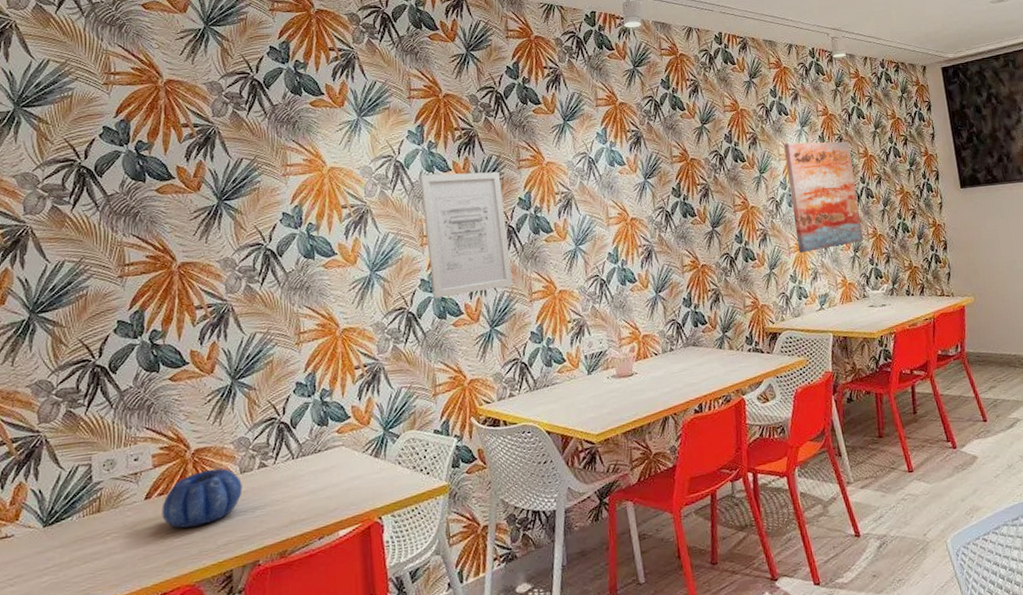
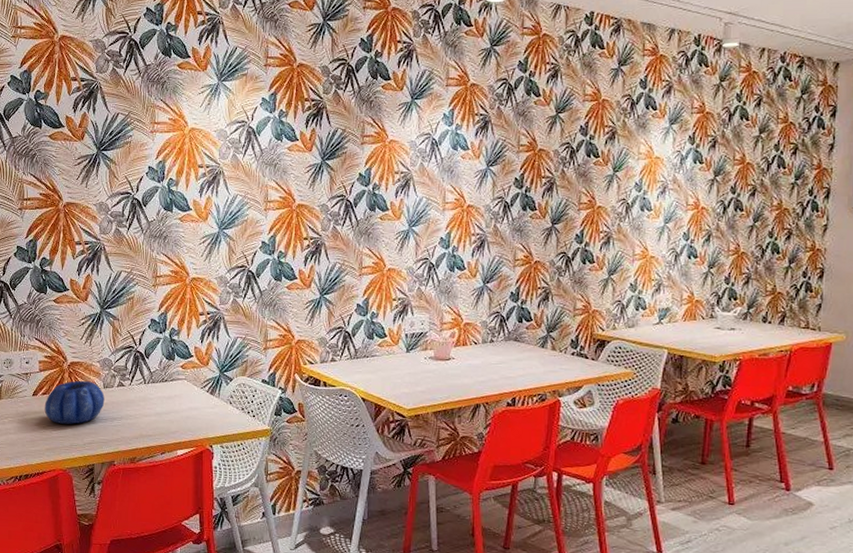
wall art: present [420,171,514,299] -> none [269,142,346,261]
wall art: present [784,141,864,253] -> none [643,140,724,261]

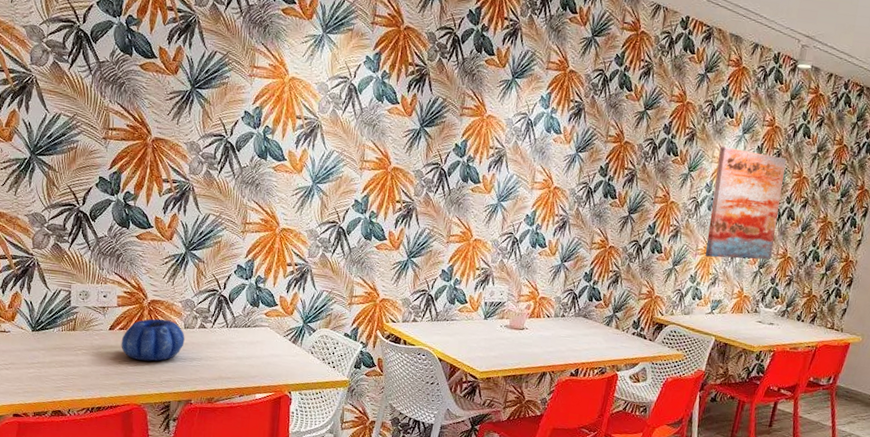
wall art: none [643,140,724,261] -> present [704,146,786,260]

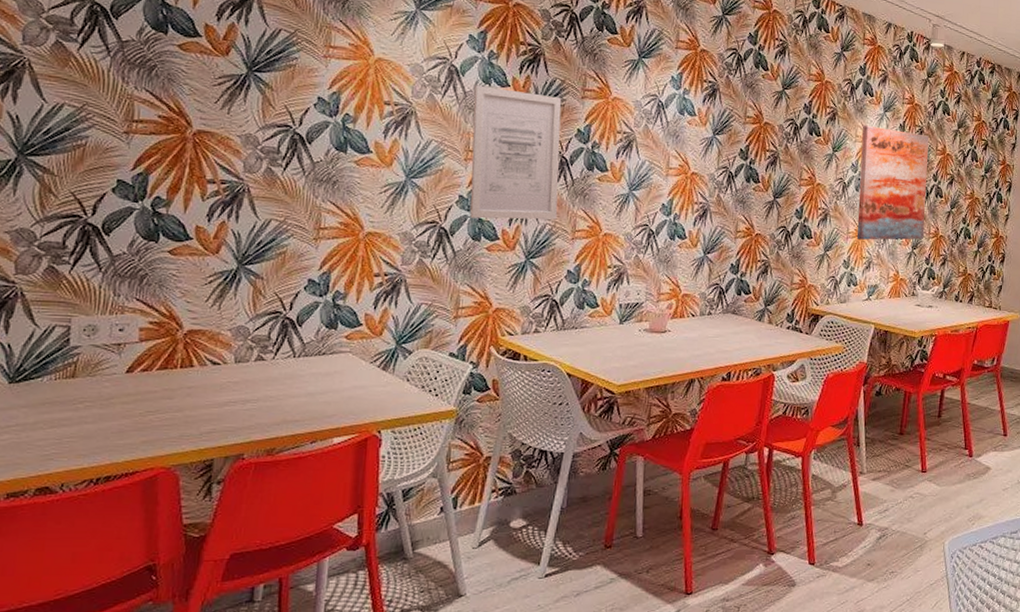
decorative bowl: present [121,318,185,361] -> none [143,353,236,409]
wall art: none [363,102,443,225] -> present [470,85,562,220]

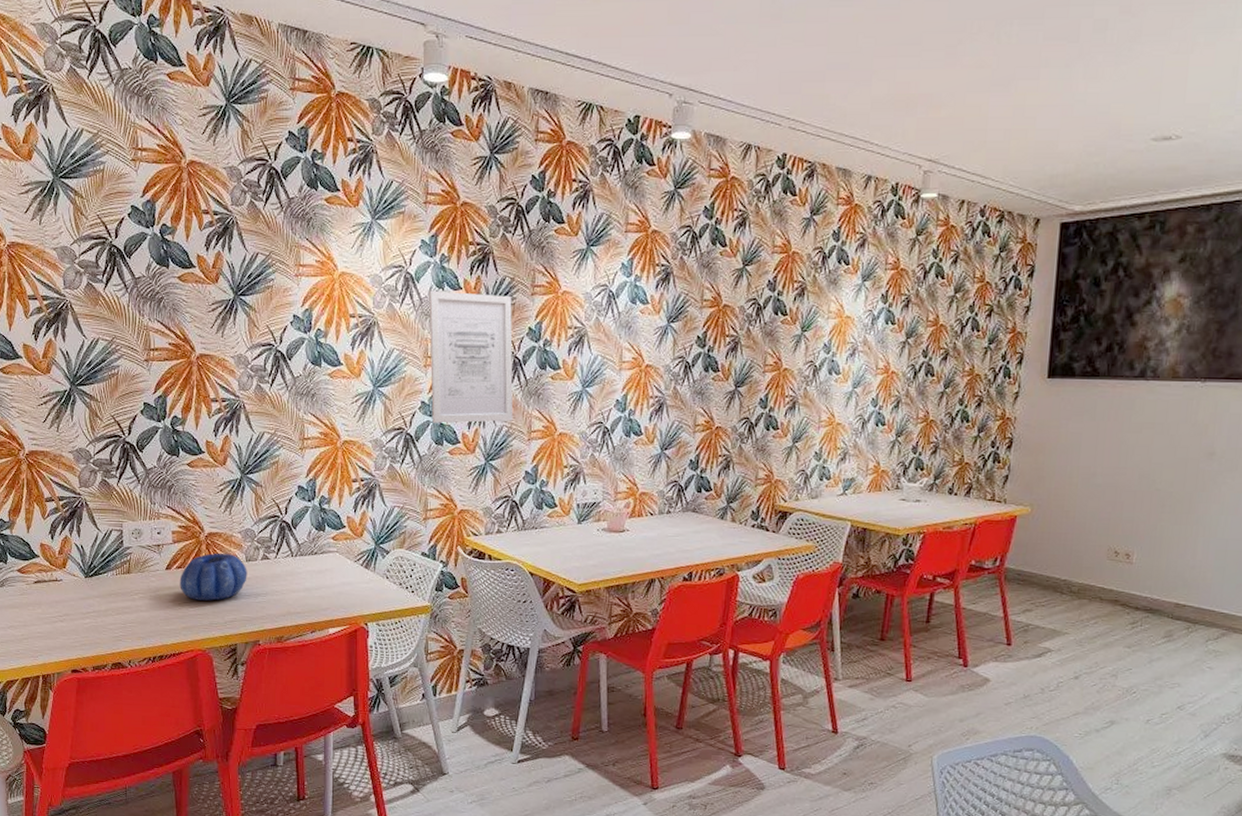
decorative bowl: none [143,353,236,409] -> present [179,552,247,601]
wall art: present [856,125,929,240] -> none [829,298,917,429]

